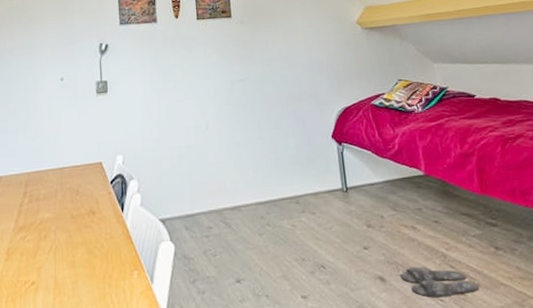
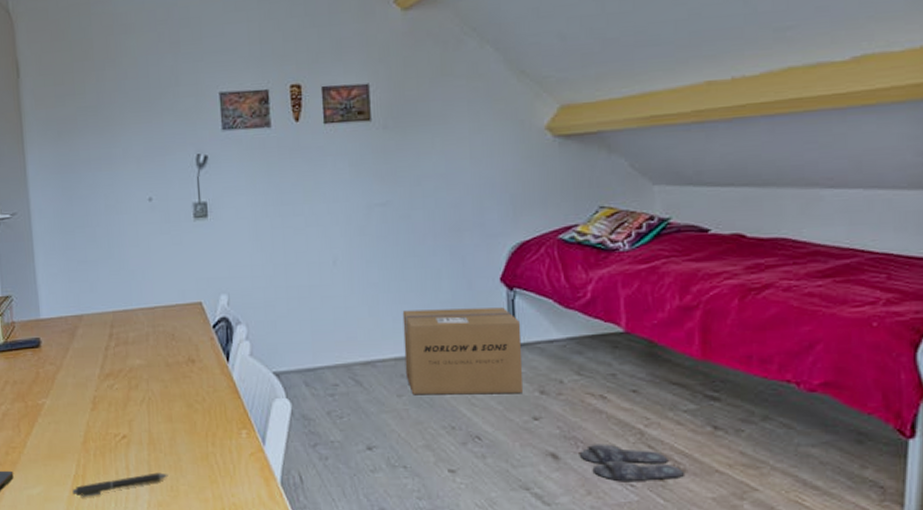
box: none [260,158,354,234] -> present [402,307,523,395]

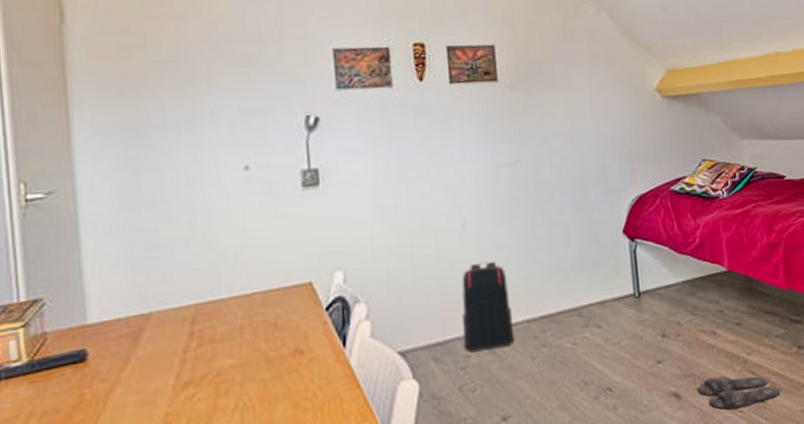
backpack: none [331,298,382,381] -> present [461,261,515,352]
box: present [402,307,523,395] -> none [533,258,647,356]

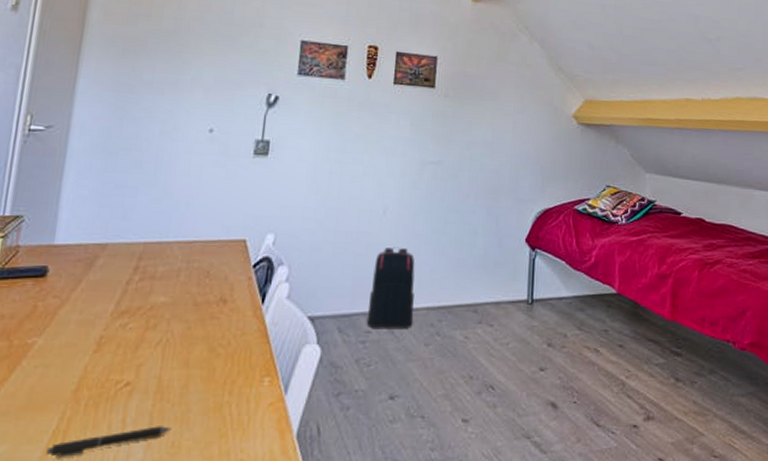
slippers: present [698,375,779,410] -> none [575,393,652,430]

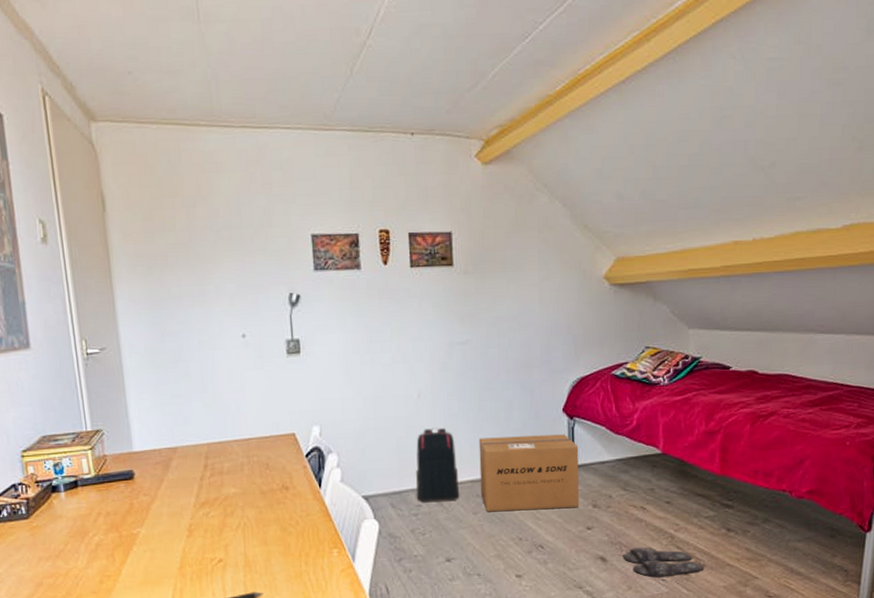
box: none [435,262,538,346] -> present [478,434,579,512]
slippers: none [575,393,652,430] -> present [624,547,703,578]

